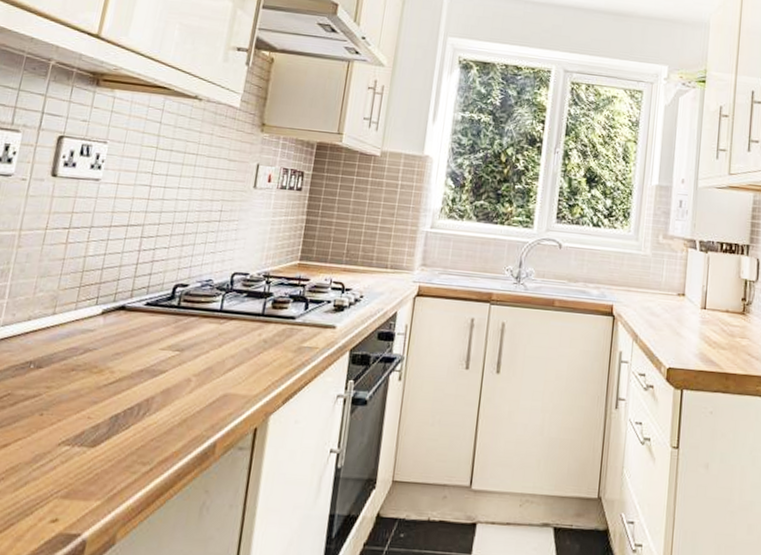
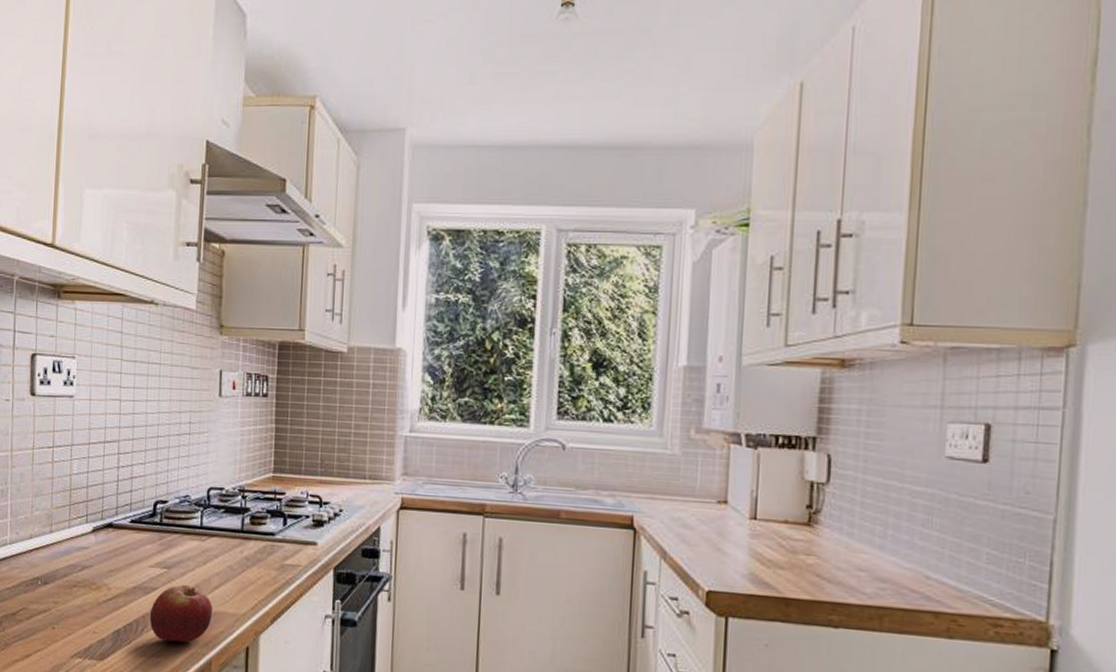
fruit: none [153,366,224,426] -> present [149,584,213,643]

